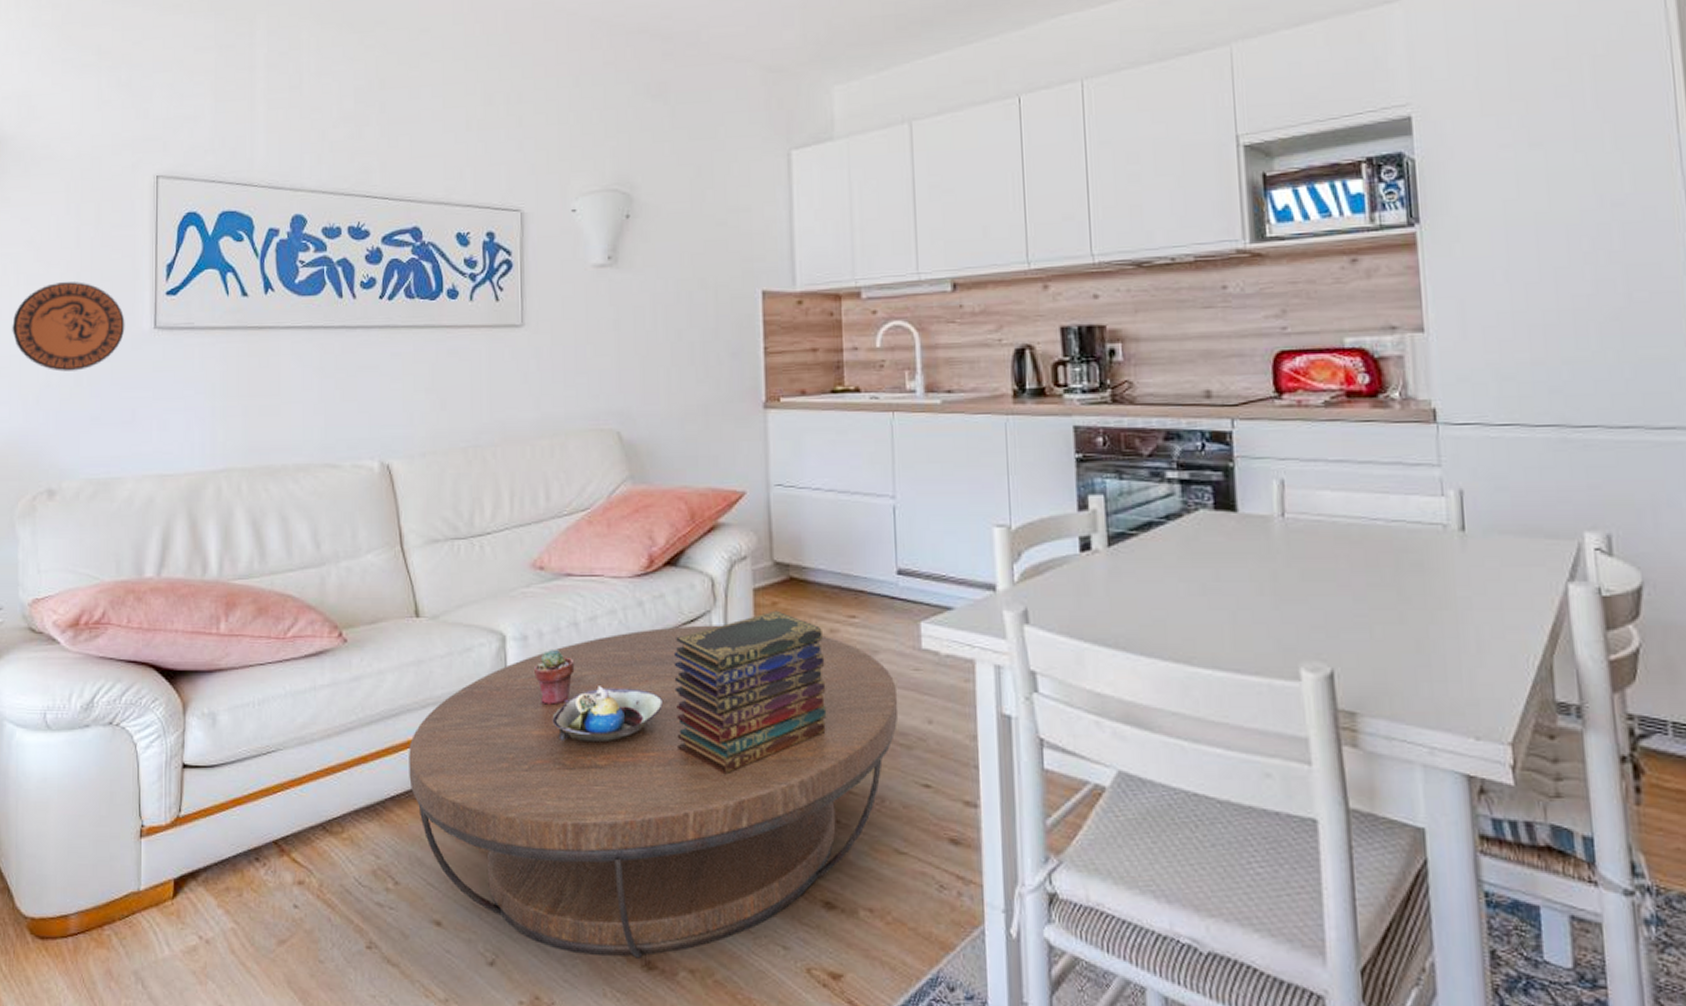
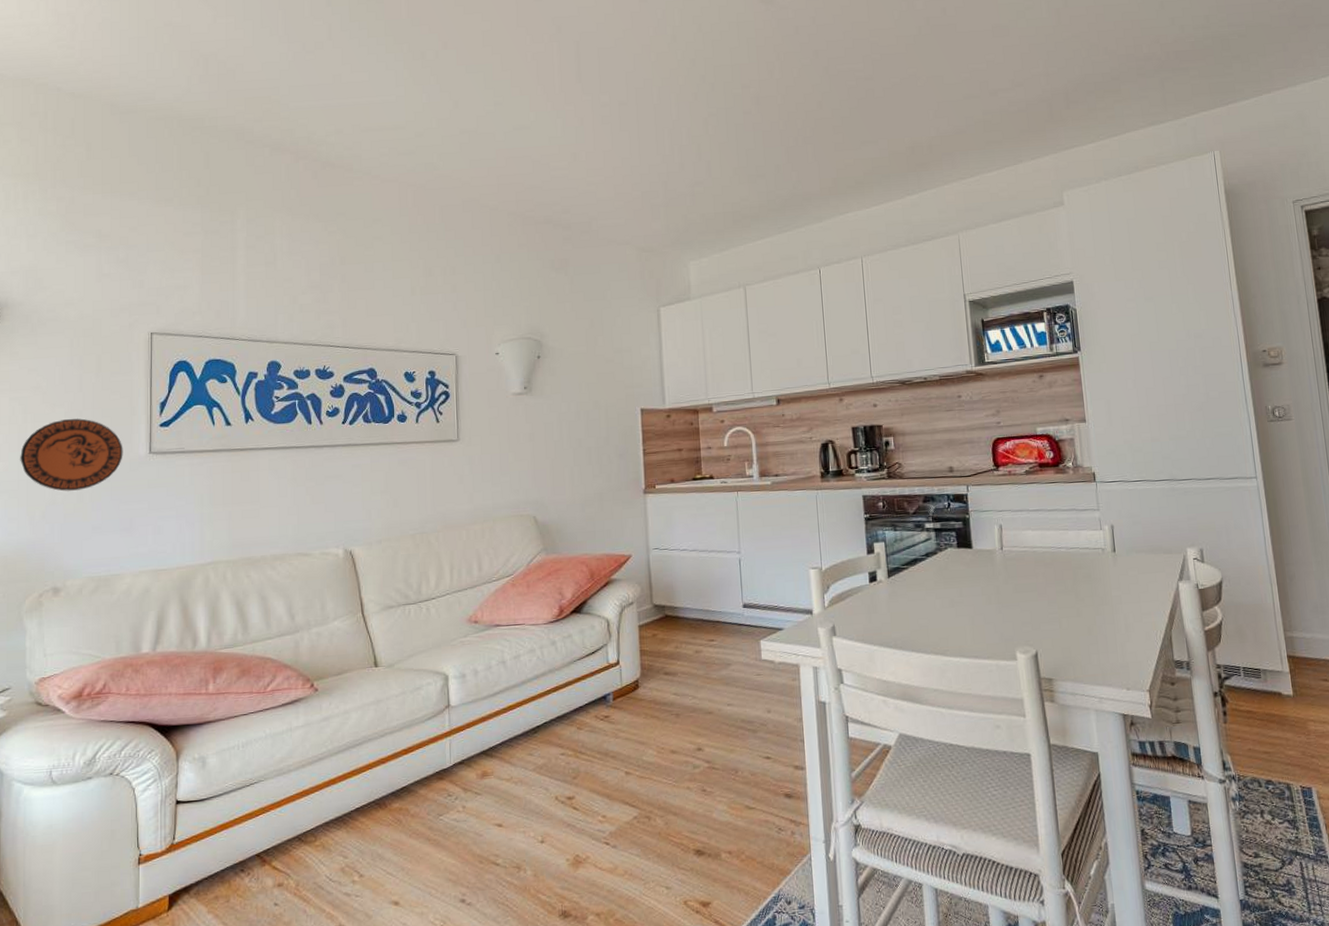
coffee table: present [409,625,899,959] -> none [370,654,747,913]
potted succulent: present [534,648,575,705] -> none [471,682,503,725]
decorative bowl: present [552,686,664,743] -> none [486,707,573,751]
book stack: present [673,610,827,775] -> none [579,640,695,765]

